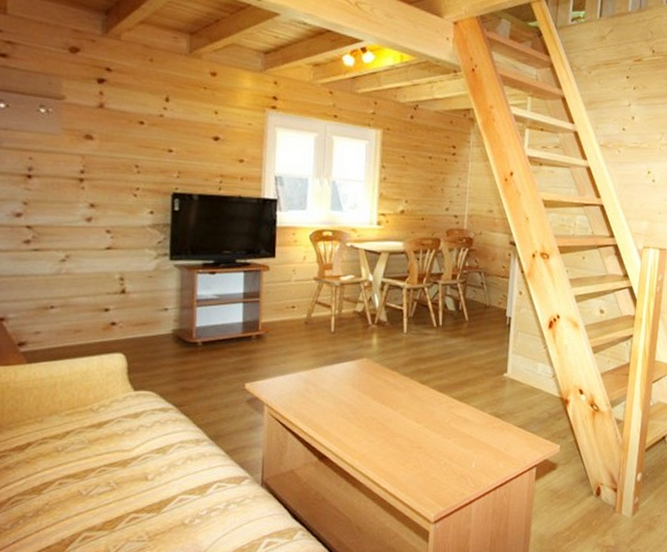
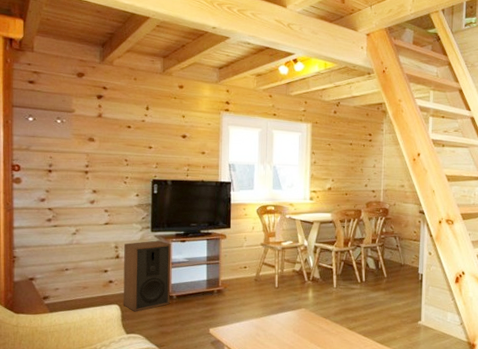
speaker: none [129,271,196,363] -> present [123,240,171,312]

